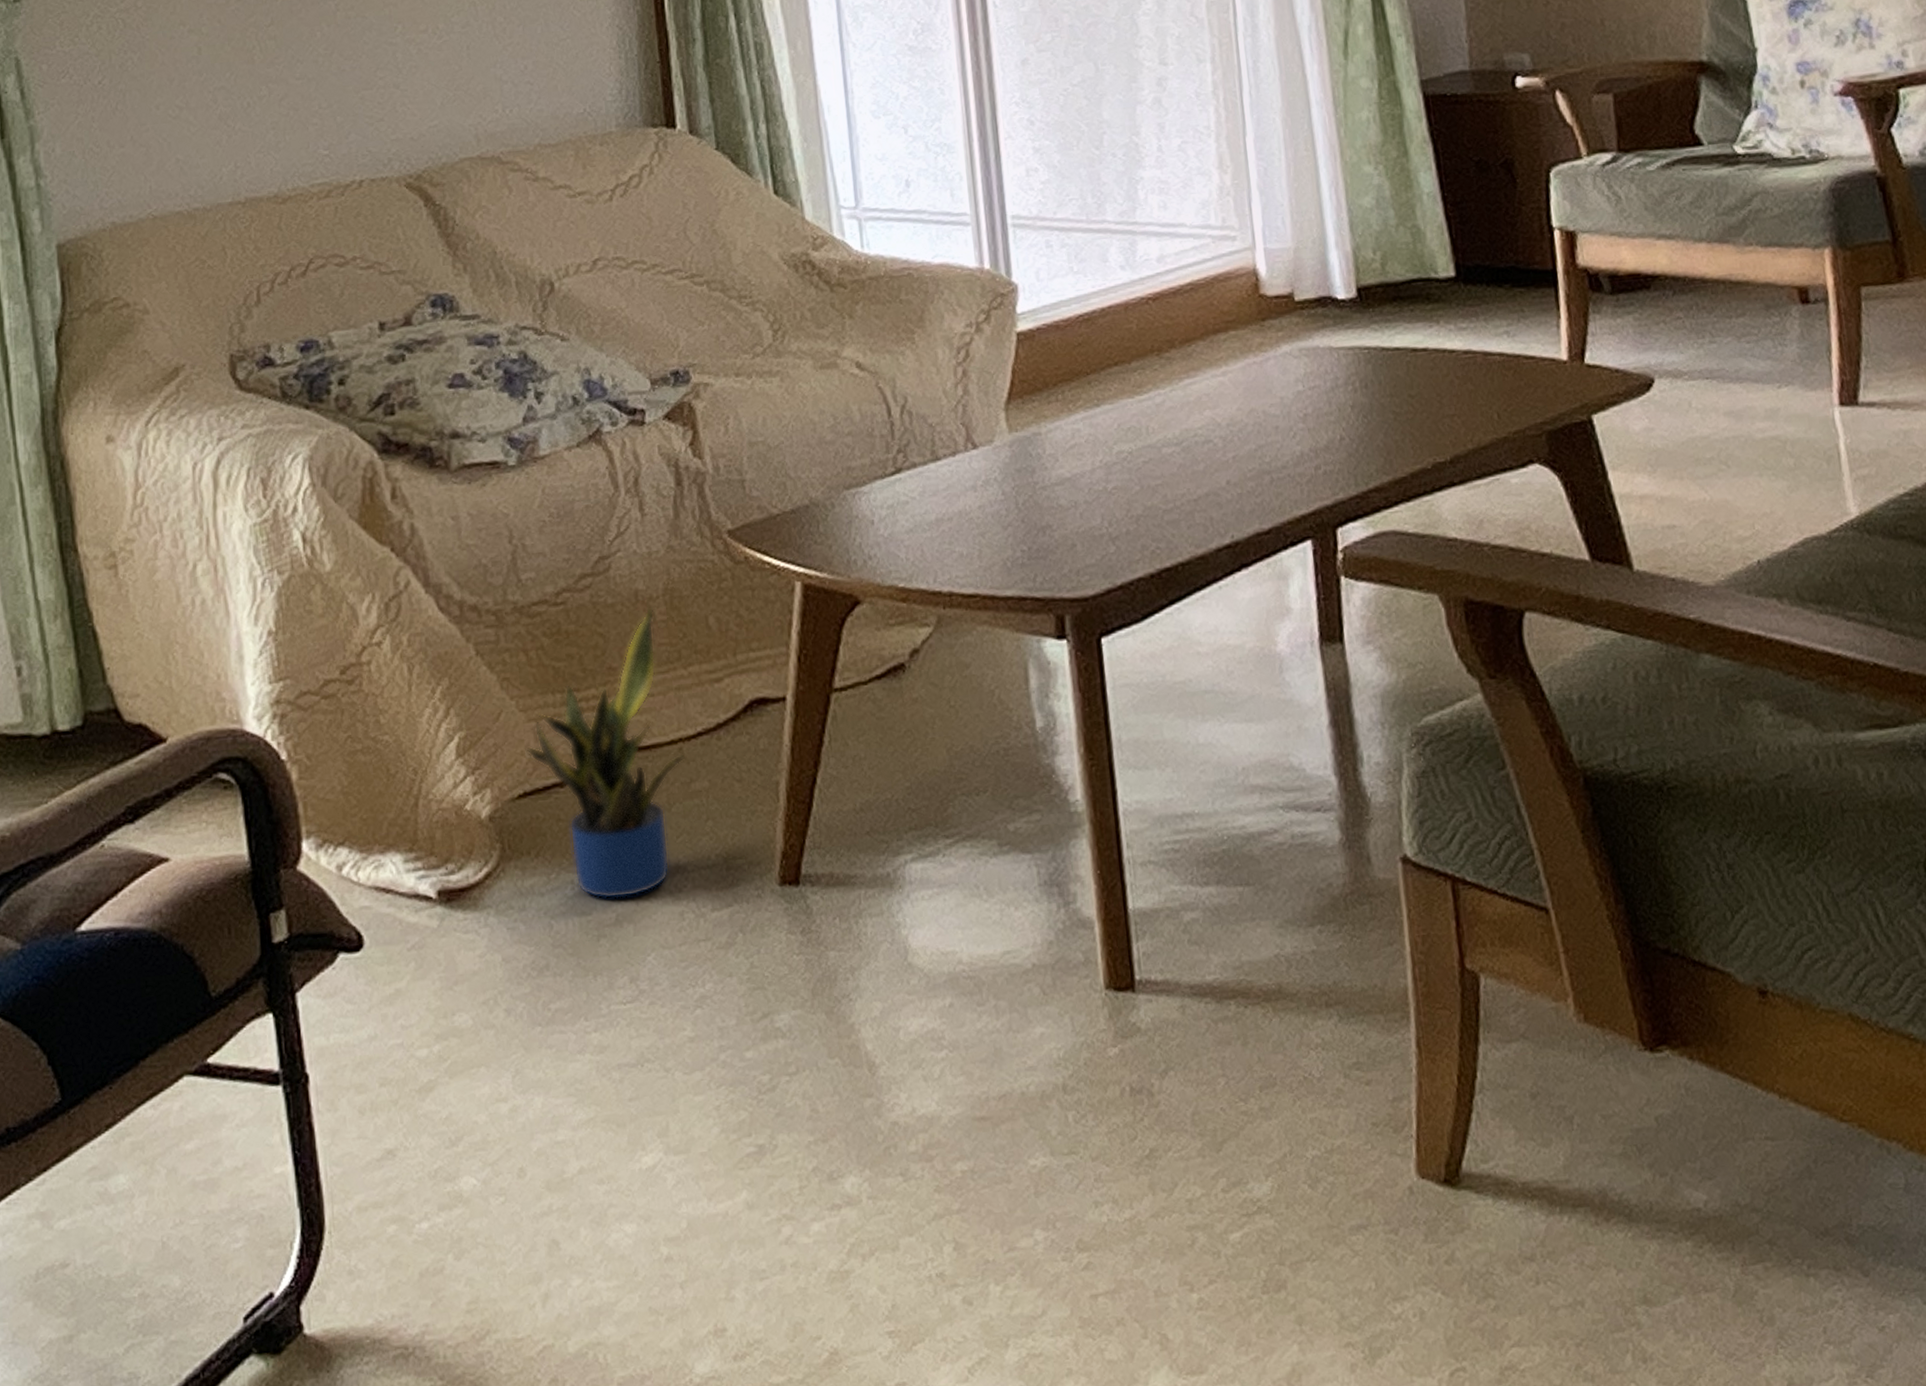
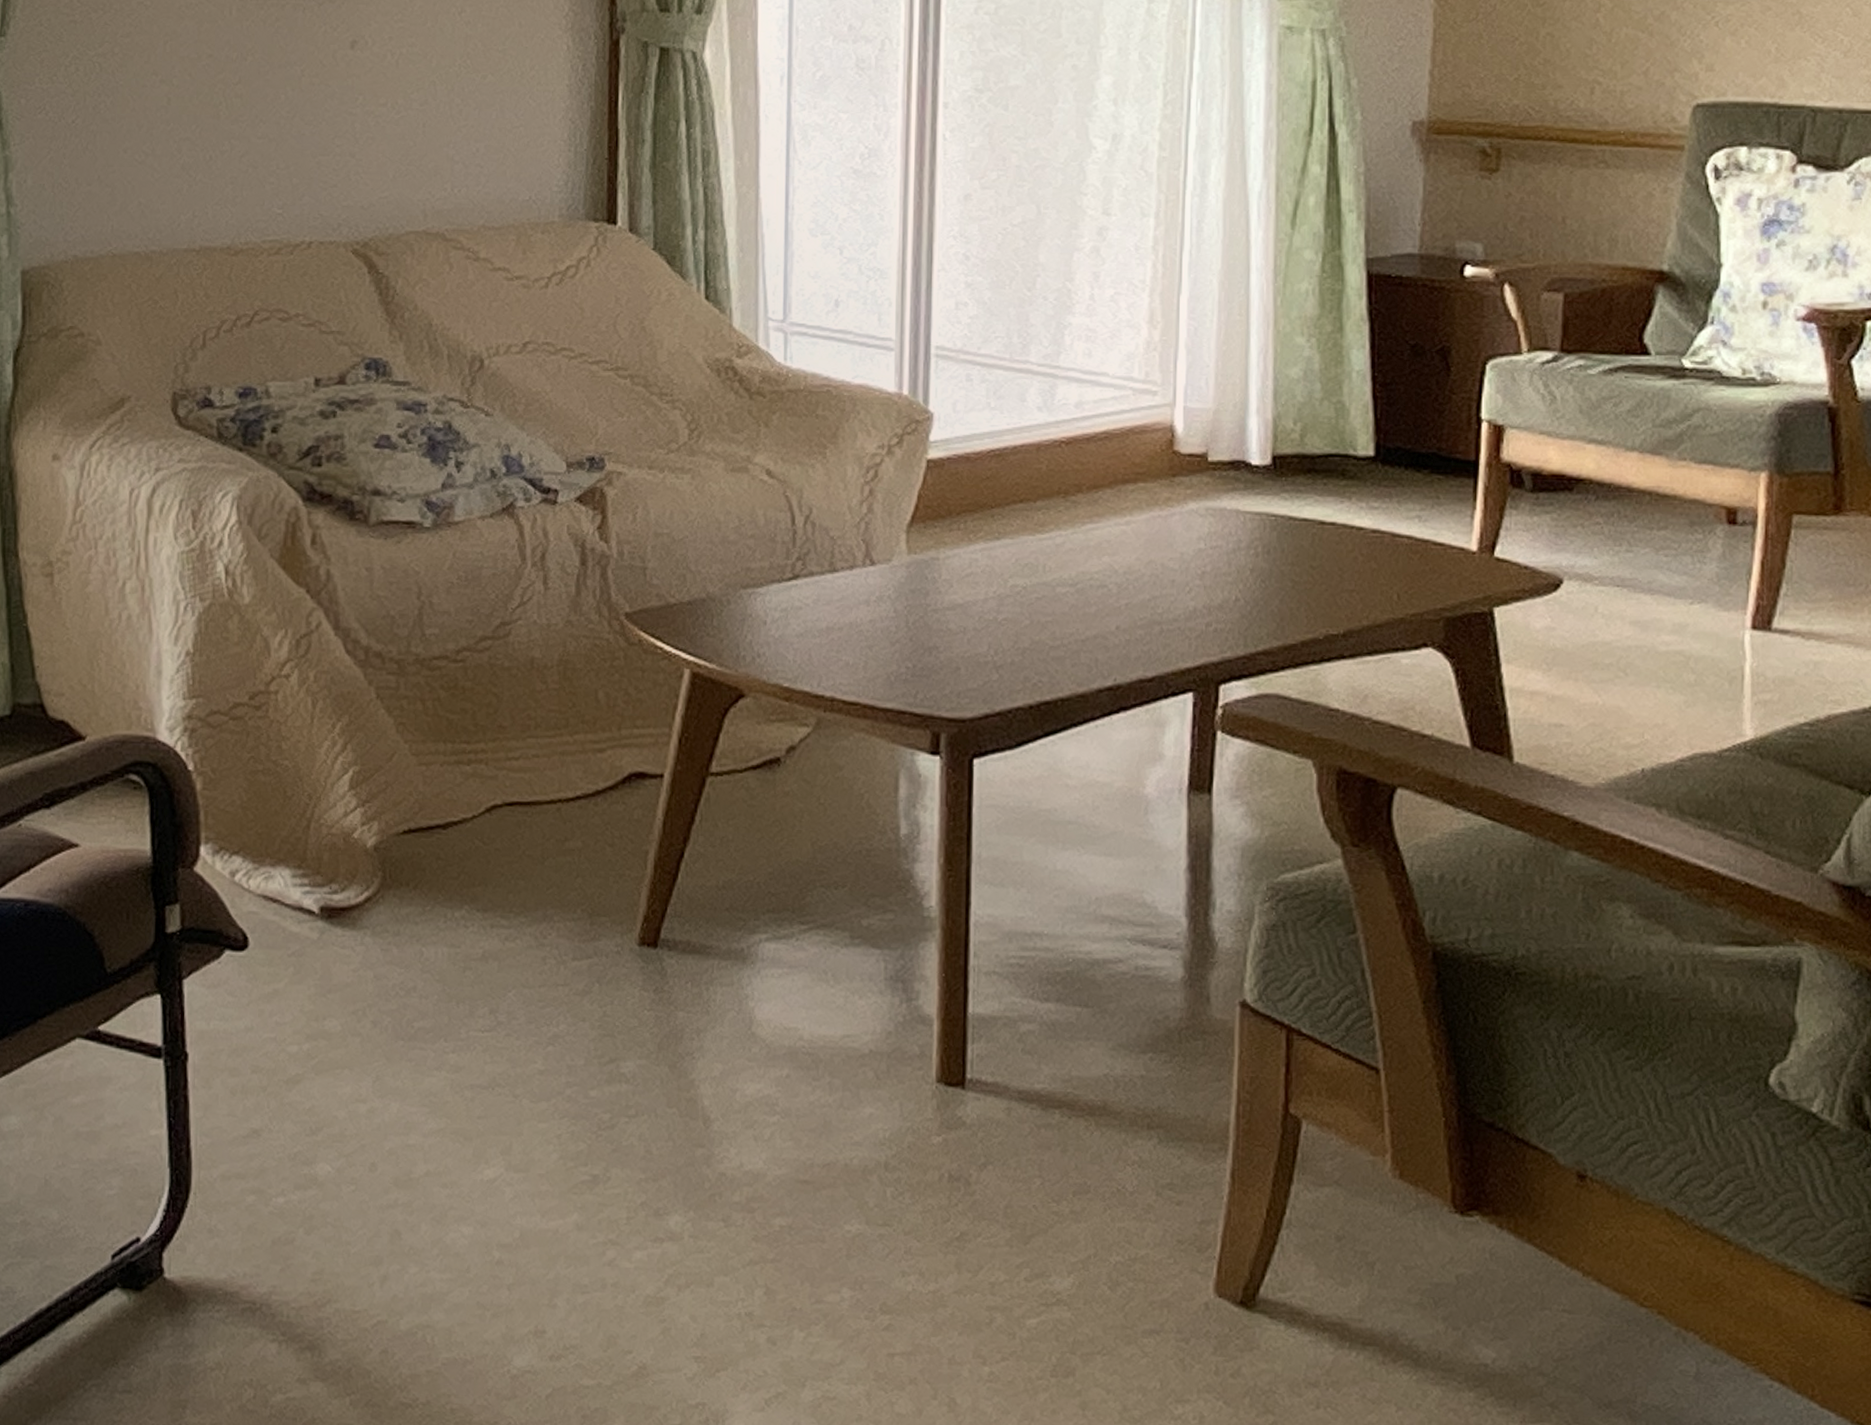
potted plant: present [526,608,685,900] -> none [414,676,562,937]

